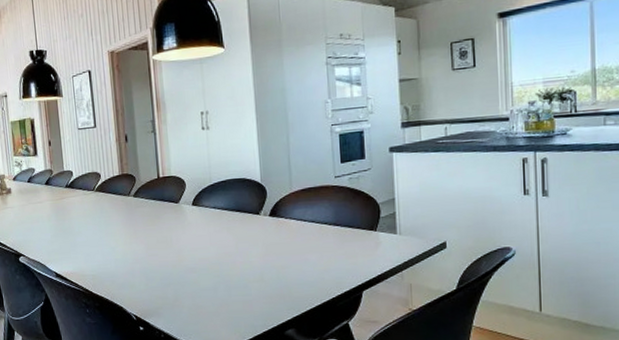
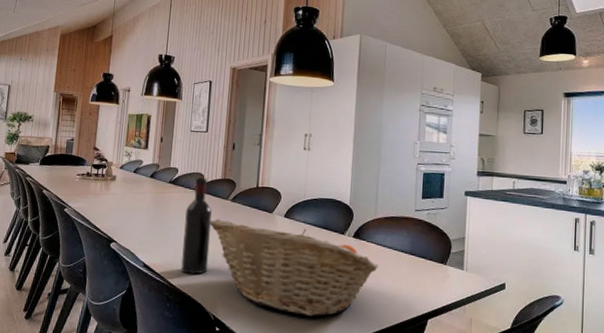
wine bottle: none [88,175,122,278] -> present [180,176,213,275]
fruit basket: none [115,215,302,304] -> present [209,219,379,317]

